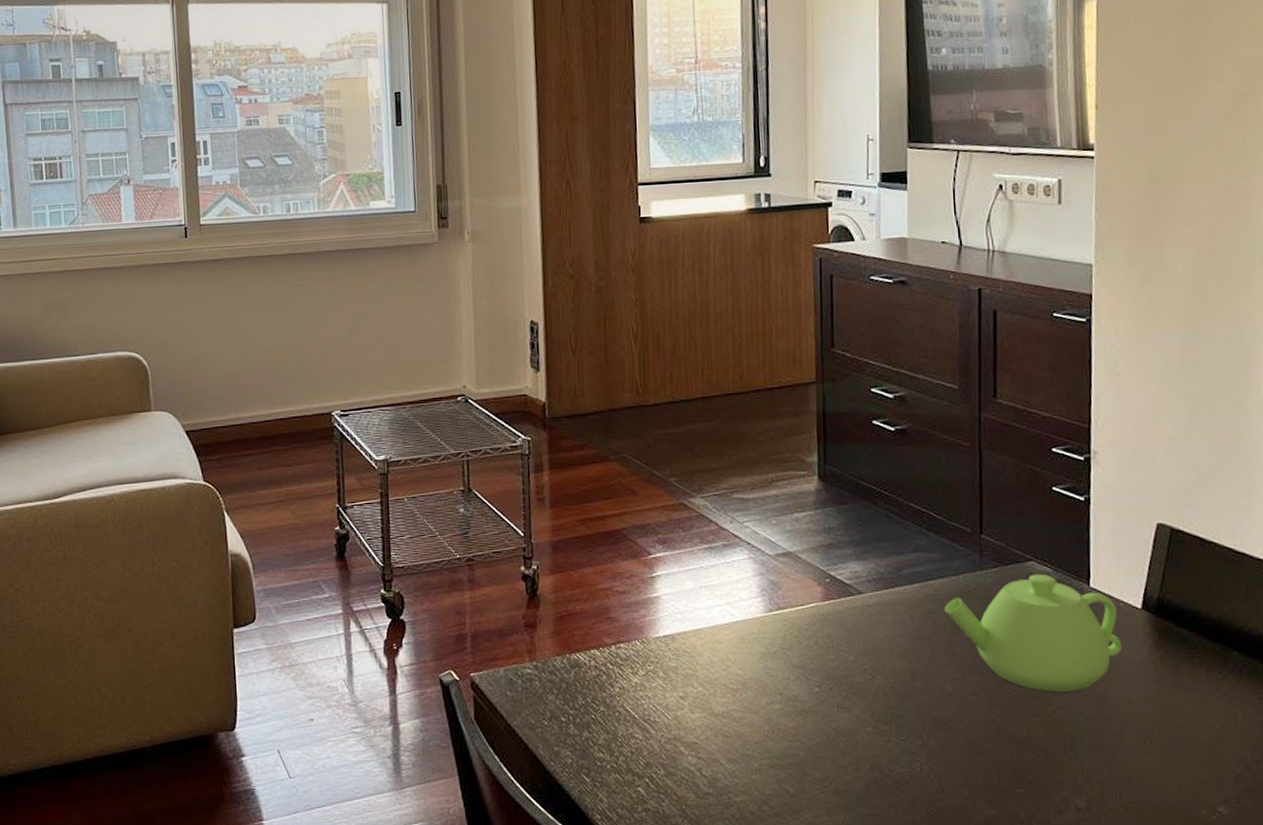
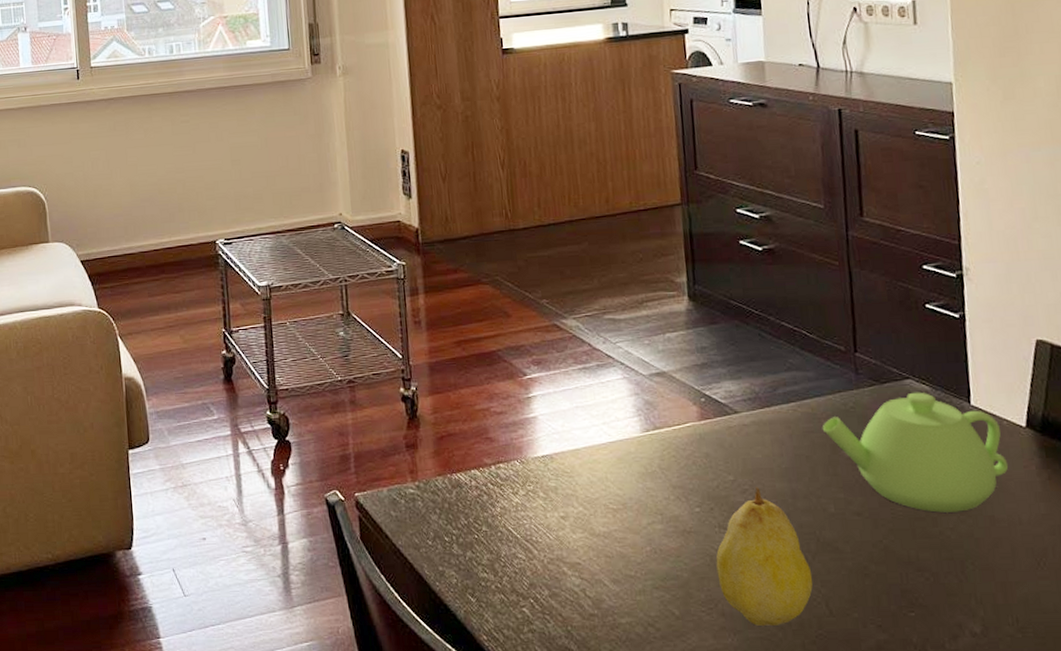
fruit: none [832,667,927,803] -> present [716,487,813,626]

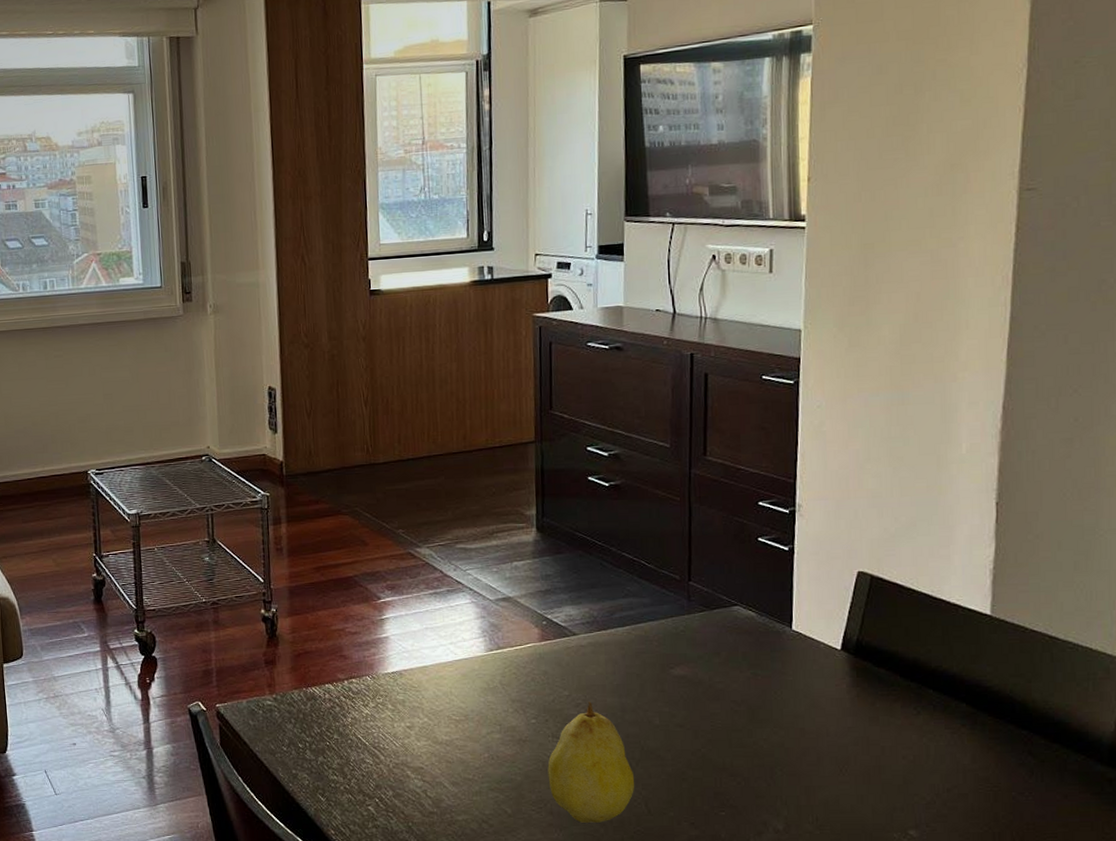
teapot: present [822,392,1009,513] -> none [653,617,822,725]

